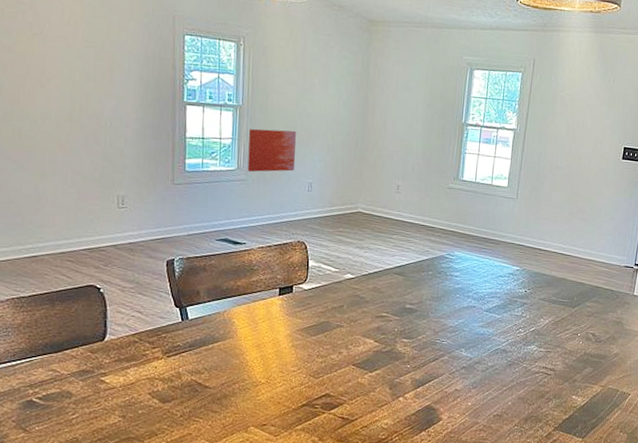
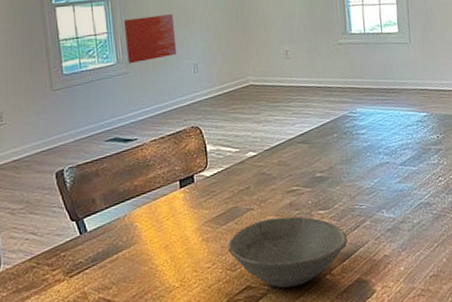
bowl: none [314,338,425,402] -> present [227,216,348,288]

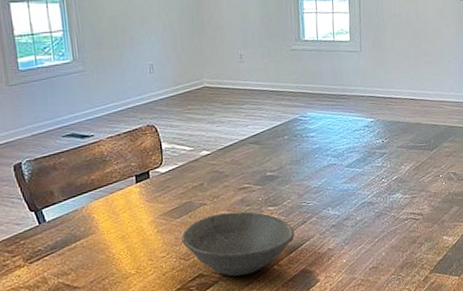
wall art: present [124,13,177,64] -> none [80,13,133,63]

